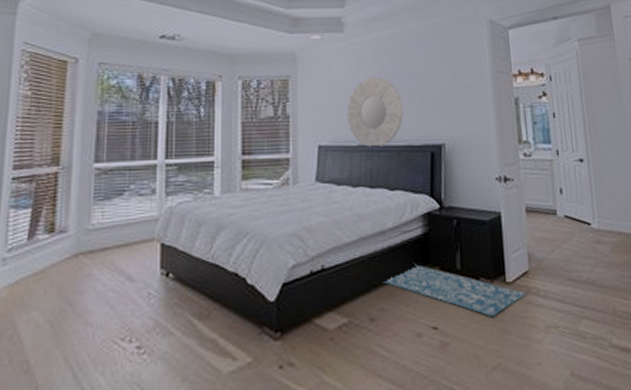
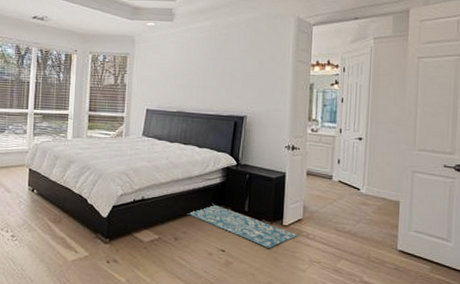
mirror: present [347,77,404,147] -> none [170,59,216,114]

